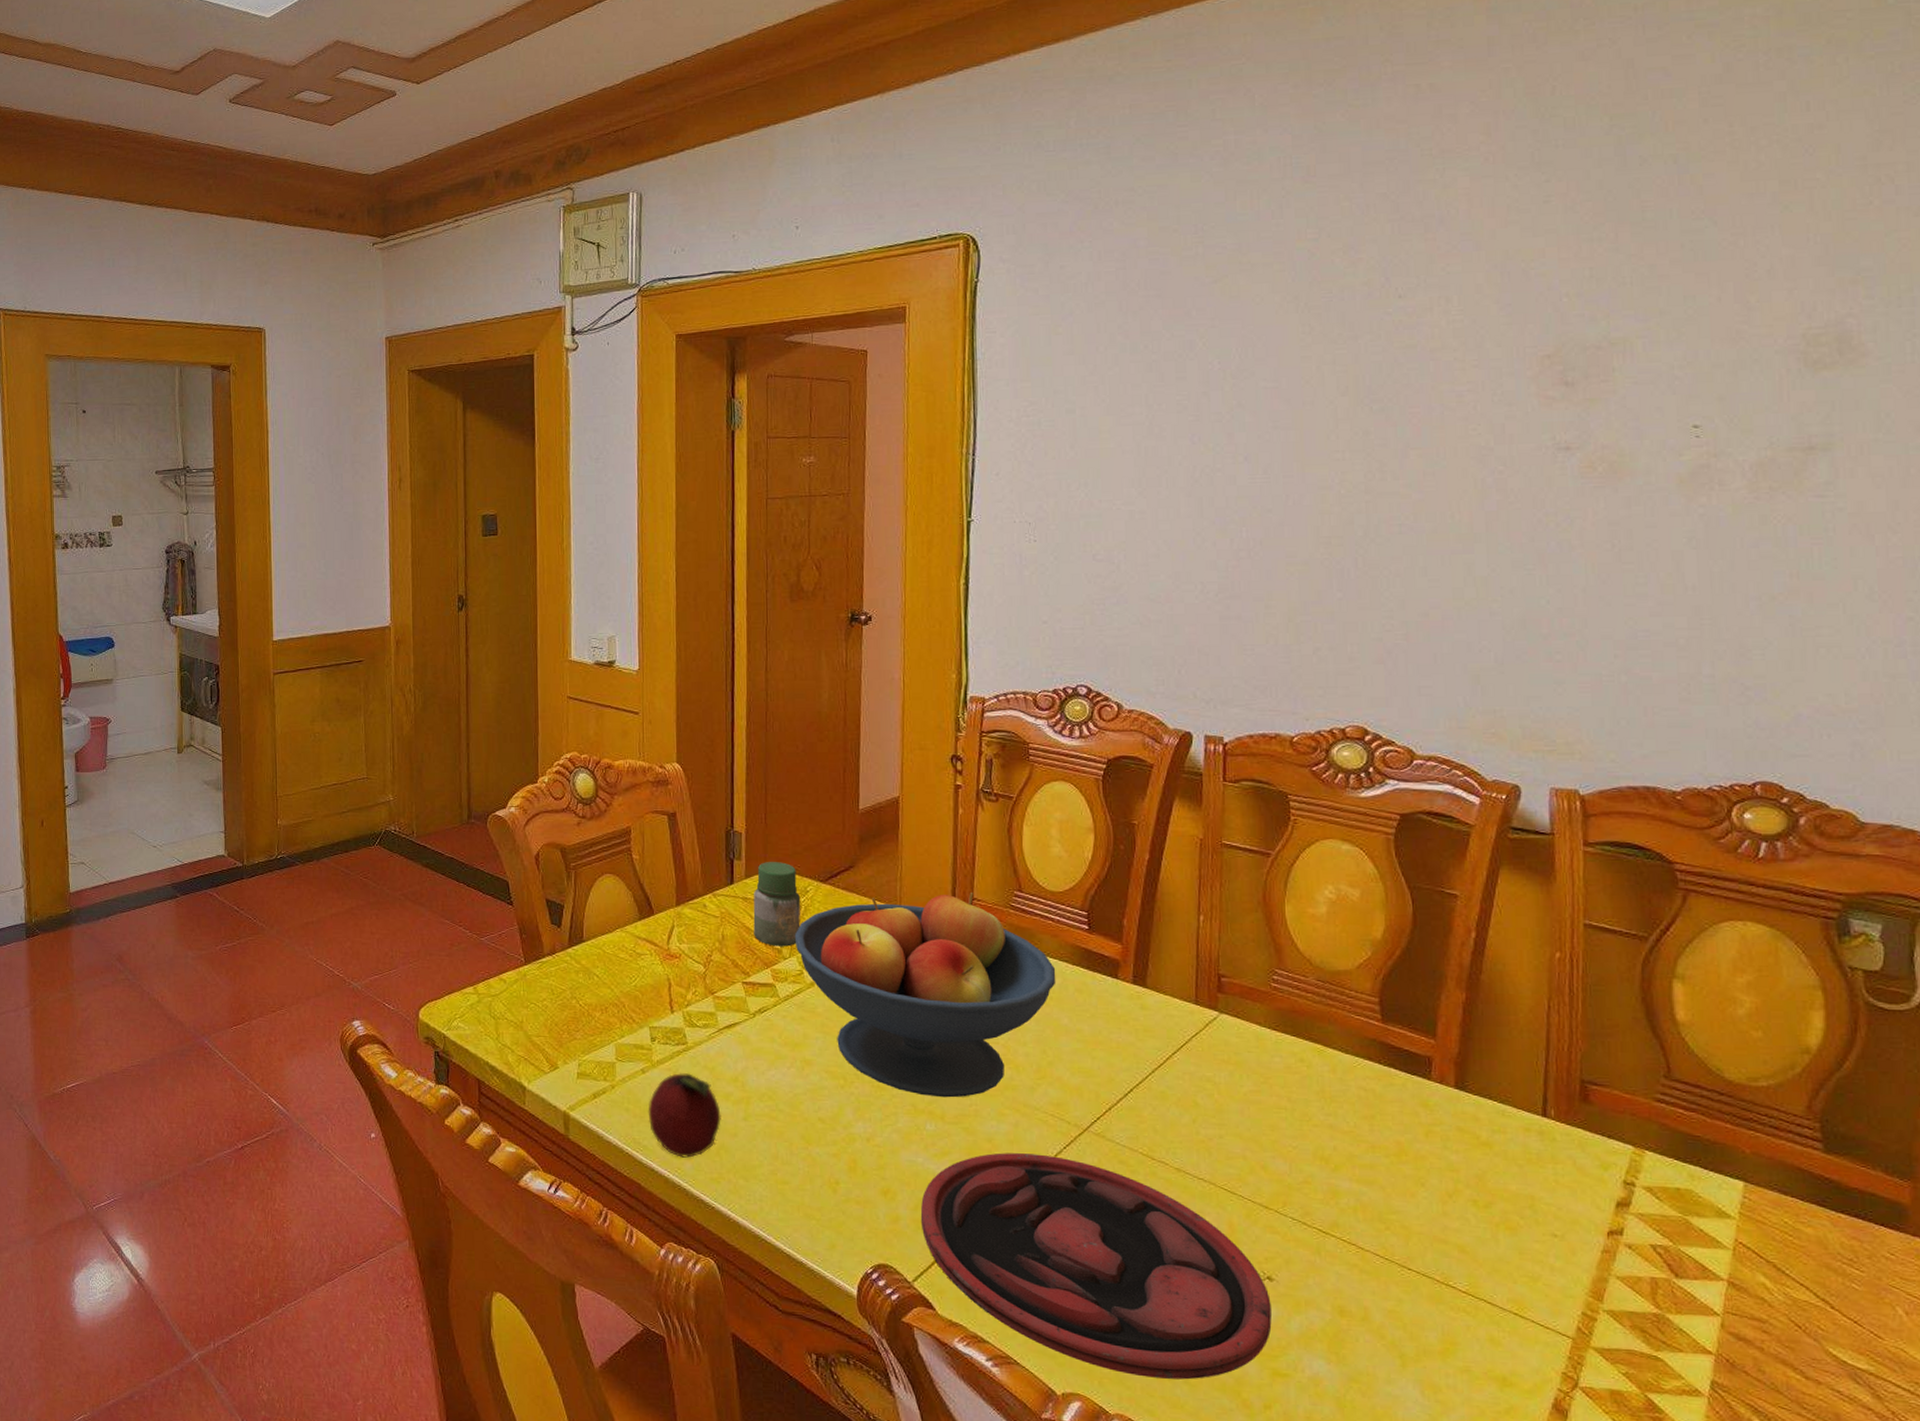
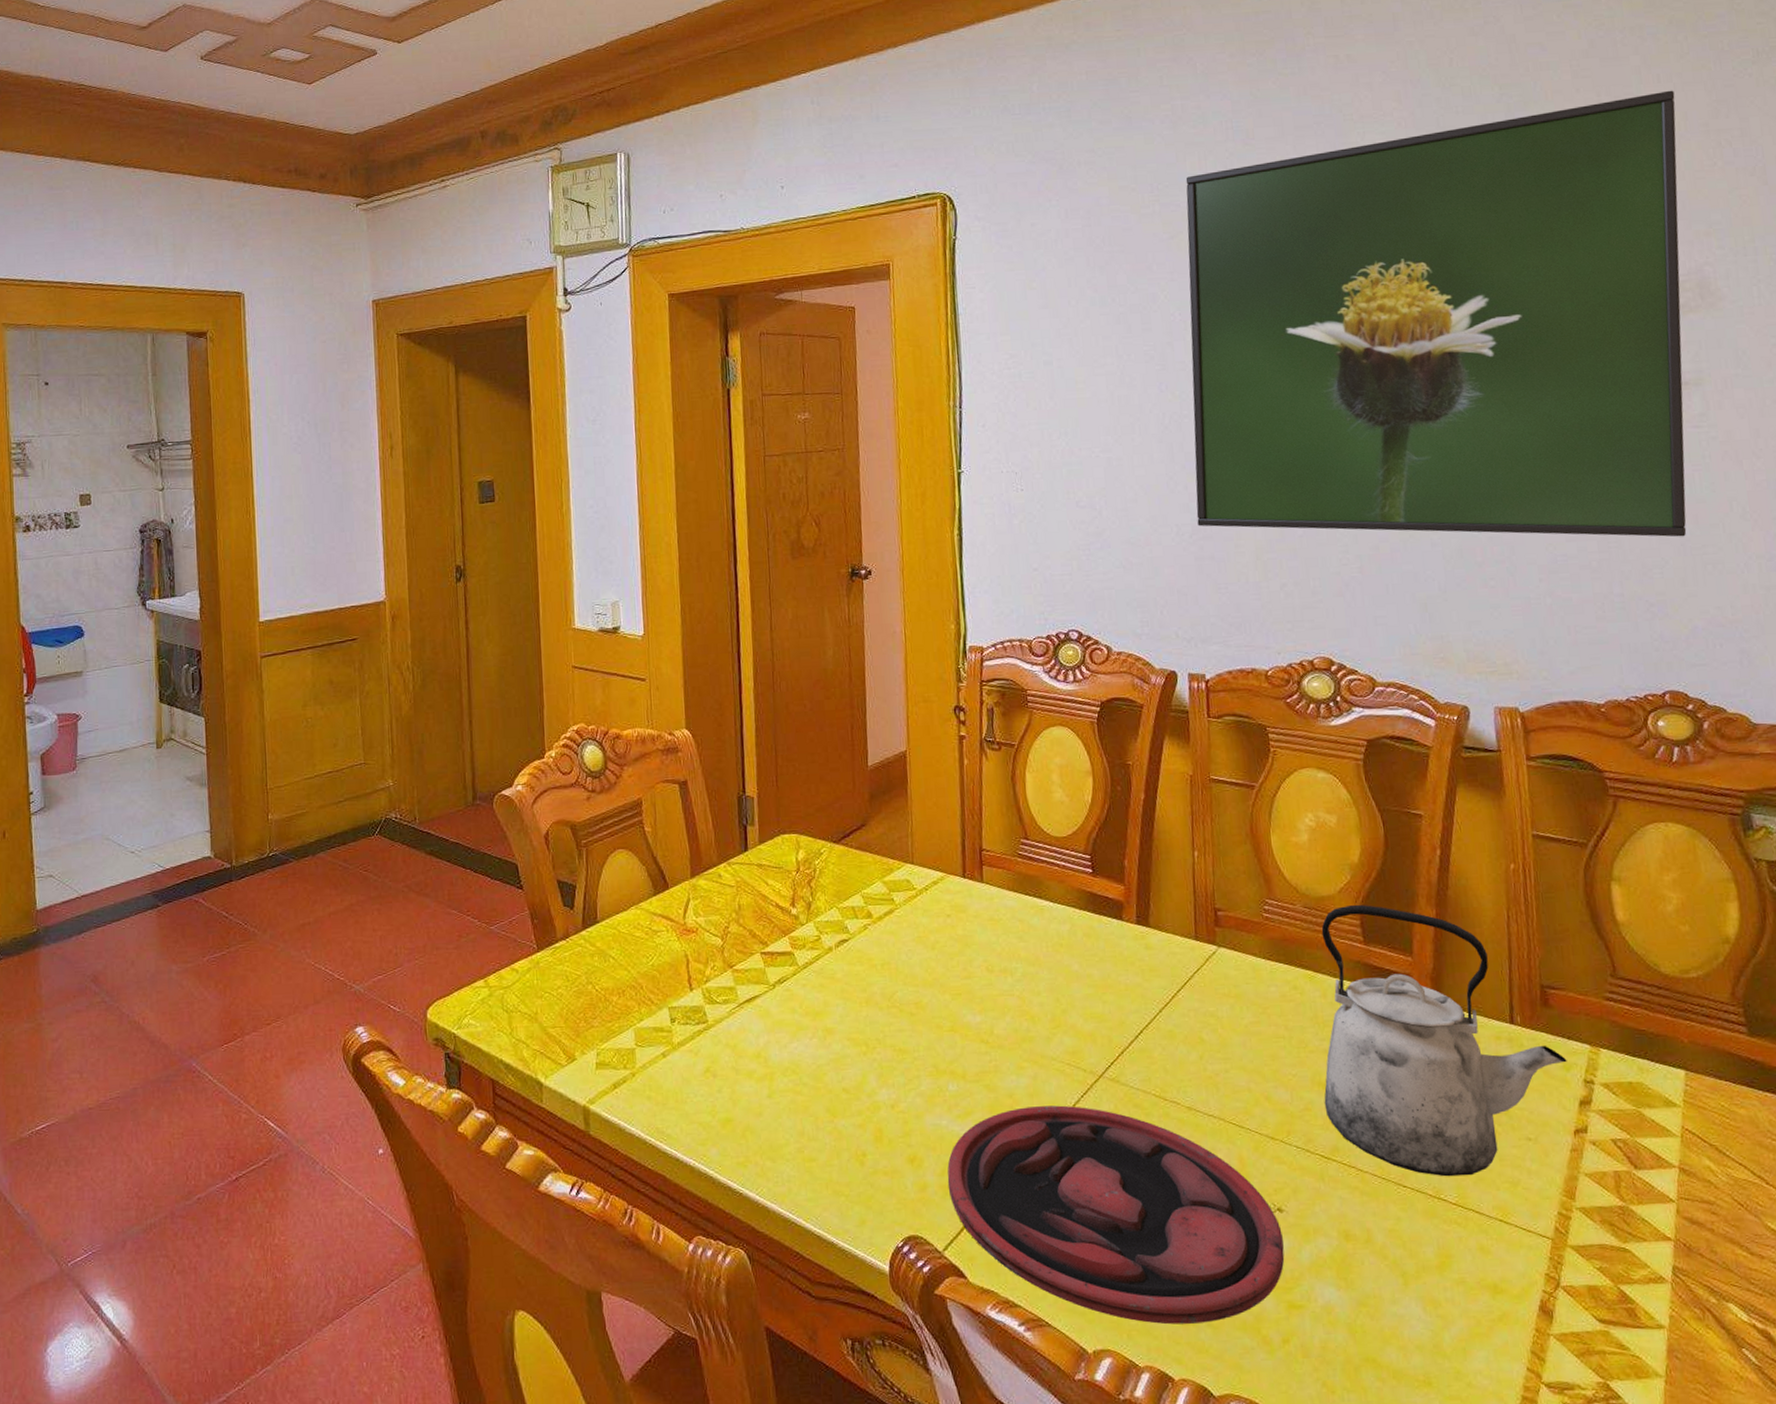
fruit: present [648,1073,721,1158] -> none [670,1053,745,1144]
jar: present [753,862,801,947] -> none [768,825,816,913]
fruit bowl: present [794,893,1056,1098] -> none [810,843,1065,1056]
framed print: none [1224,119,1827,616] -> present [1185,90,1687,537]
kettle: none [1326,981,1606,1266] -> present [1321,904,1567,1177]

